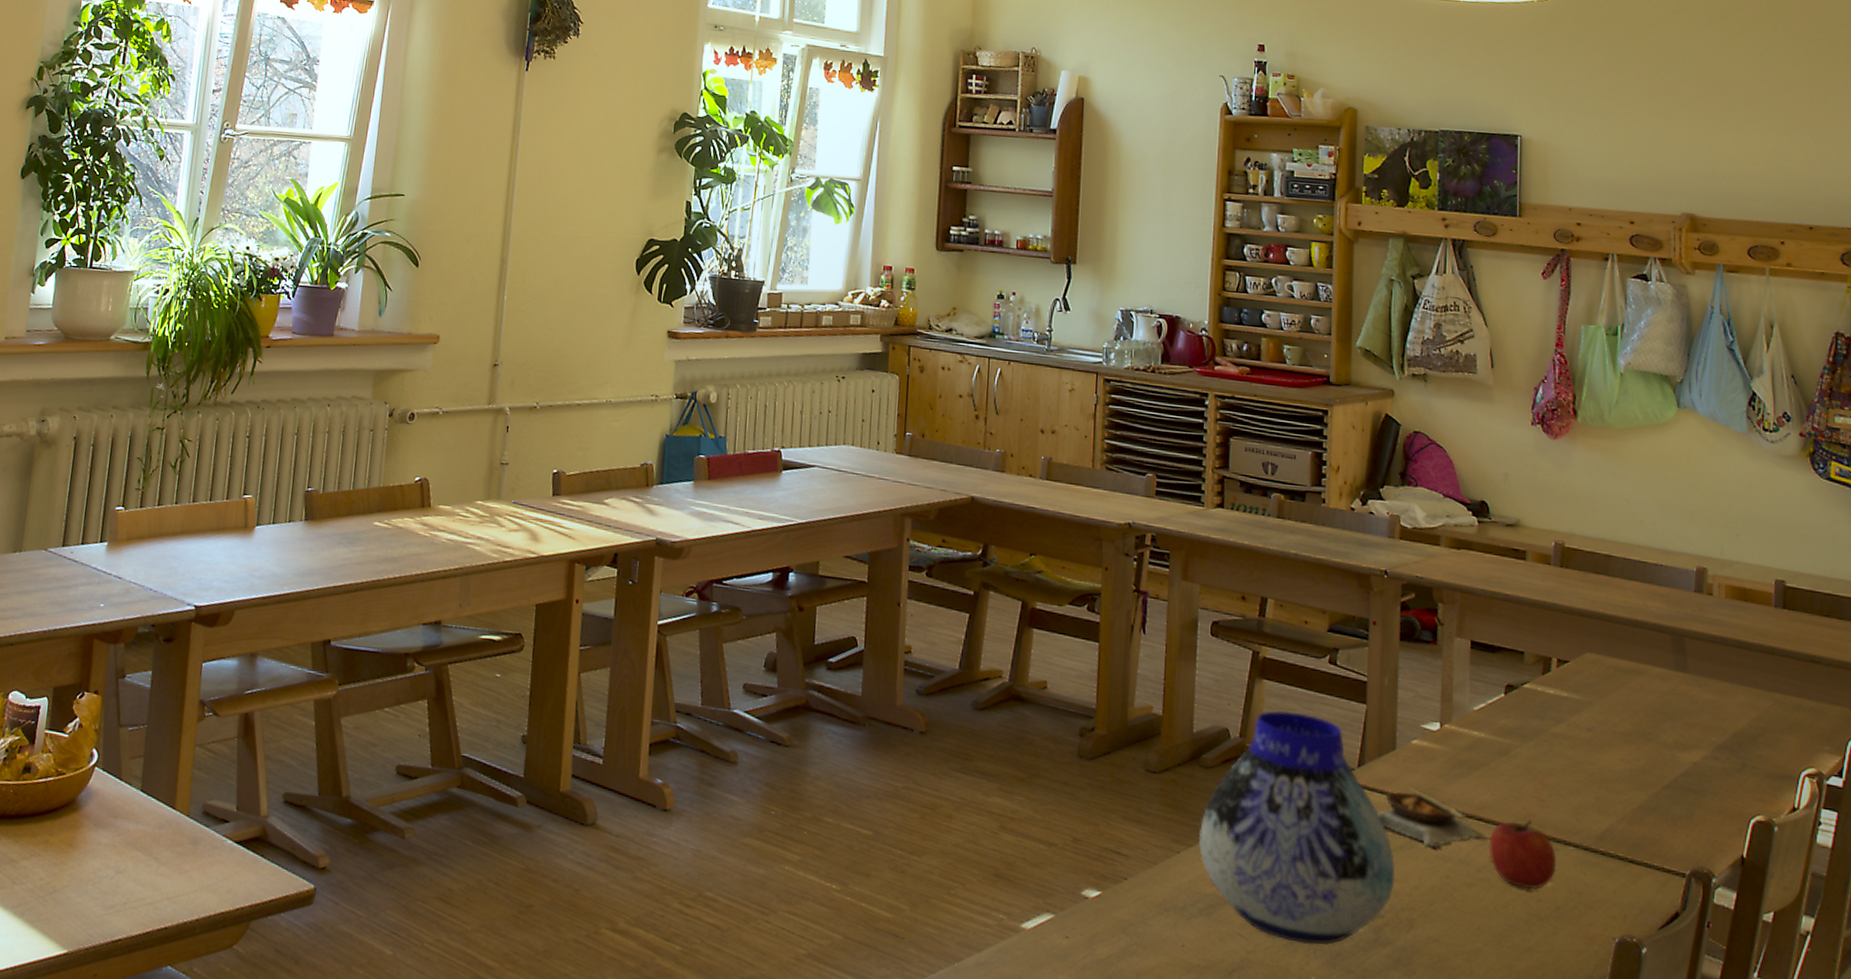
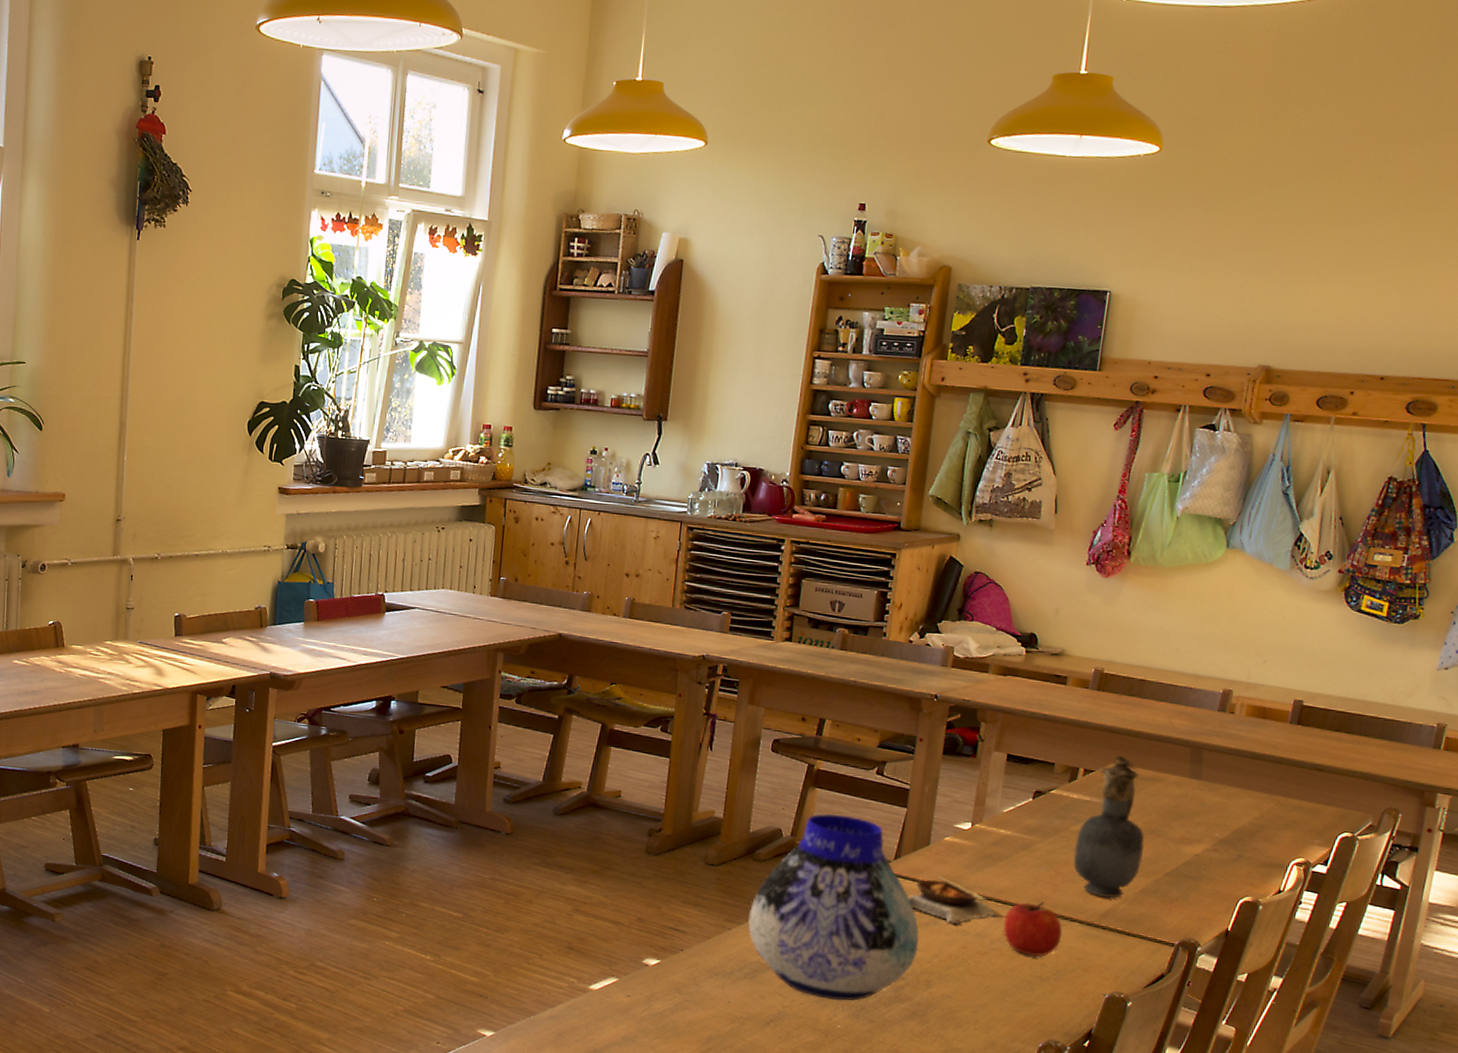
pitcher: none [1557,643,1636,817] -> present [1073,755,1145,899]

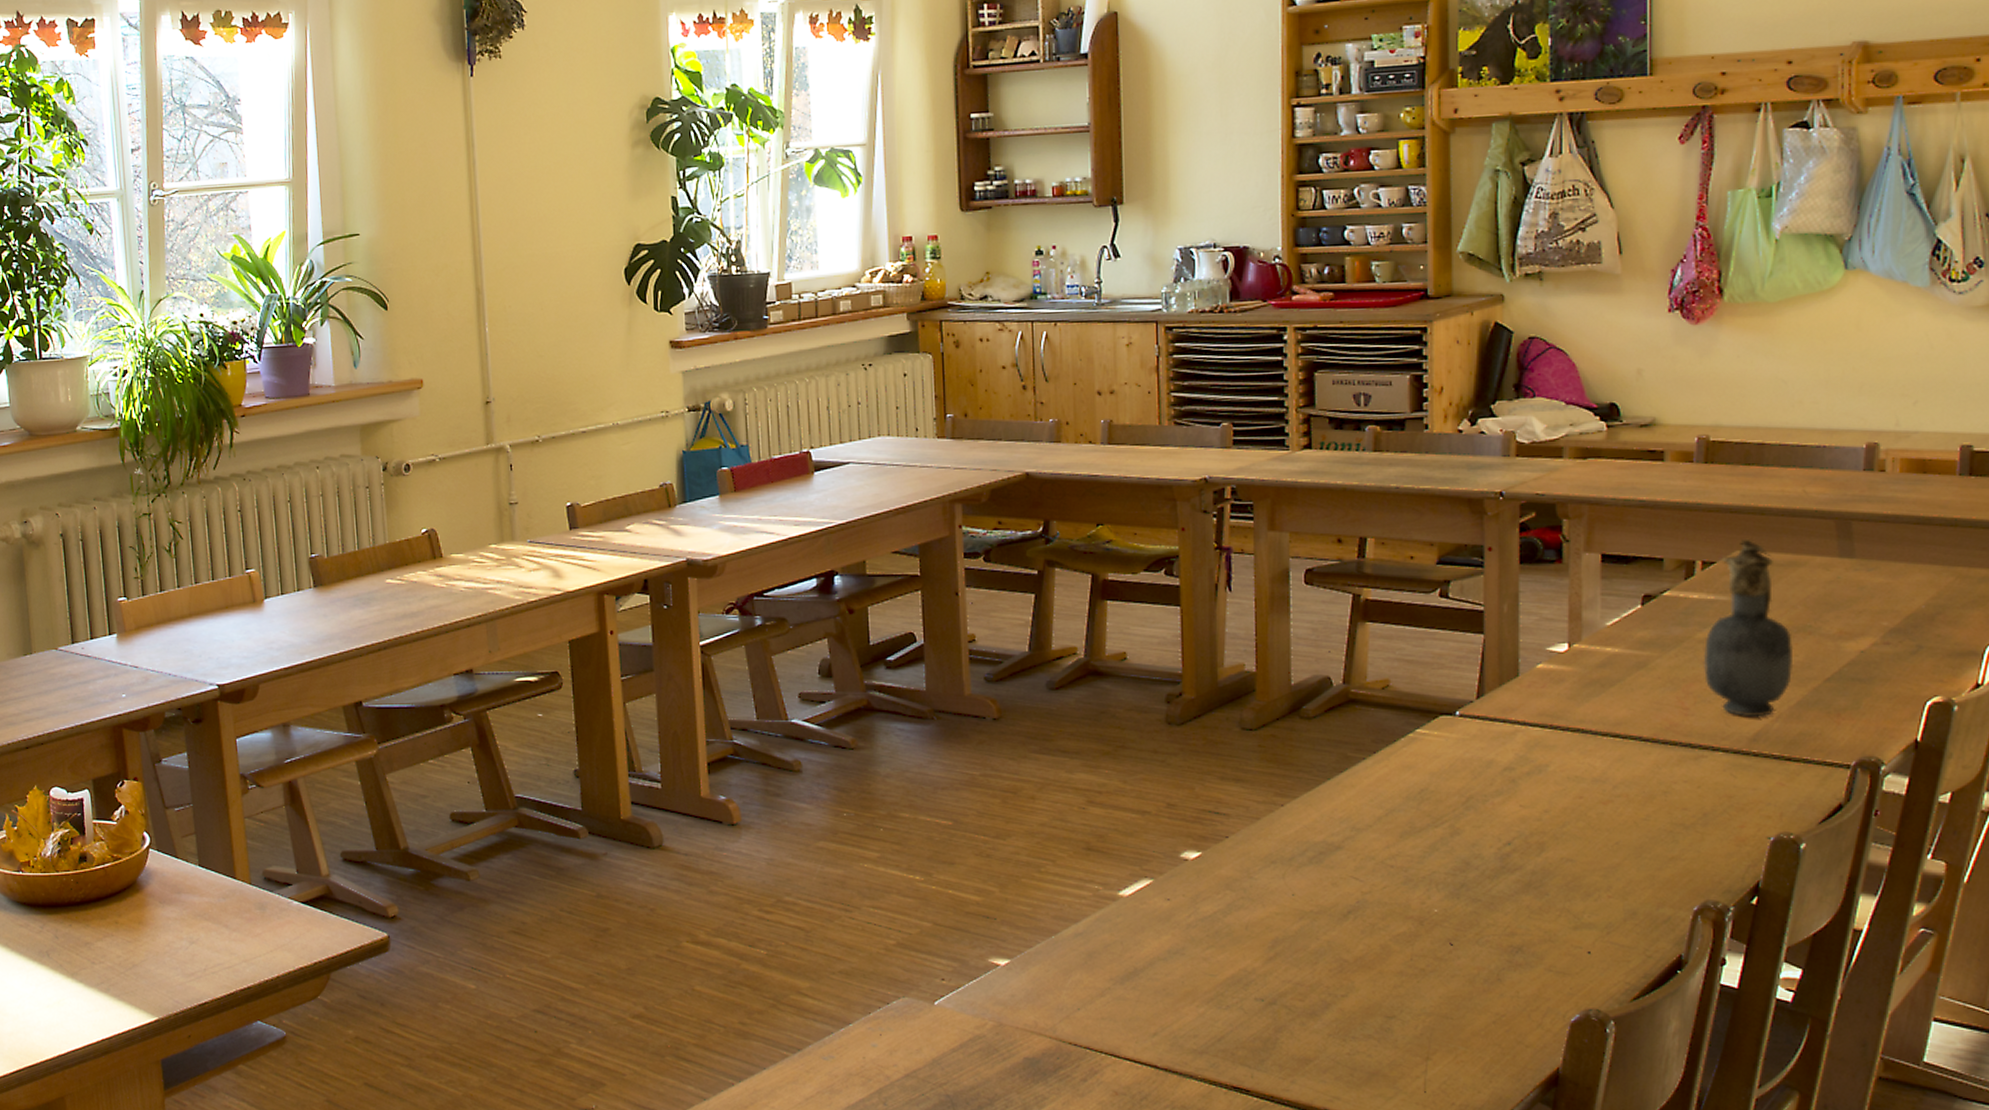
vase: present [747,814,919,1001] -> none [1303,651,1523,878]
soup bowl: present [908,875,1003,925] -> none [1500,712,1624,770]
apple: present [1003,902,1062,957] -> none [1626,731,1702,799]

